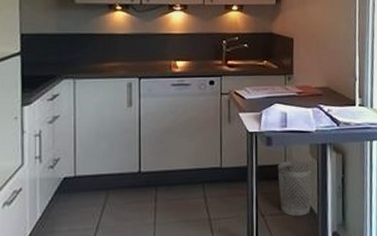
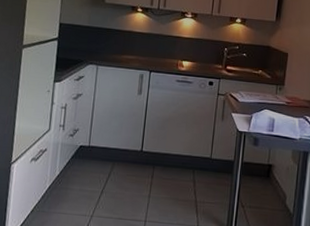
wastebasket: present [277,160,314,217] -> none [259,161,294,213]

